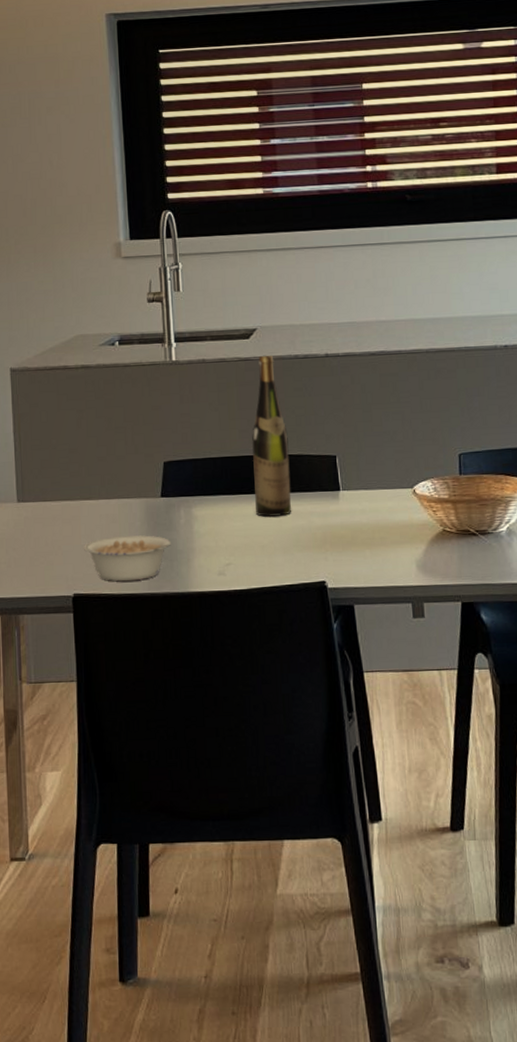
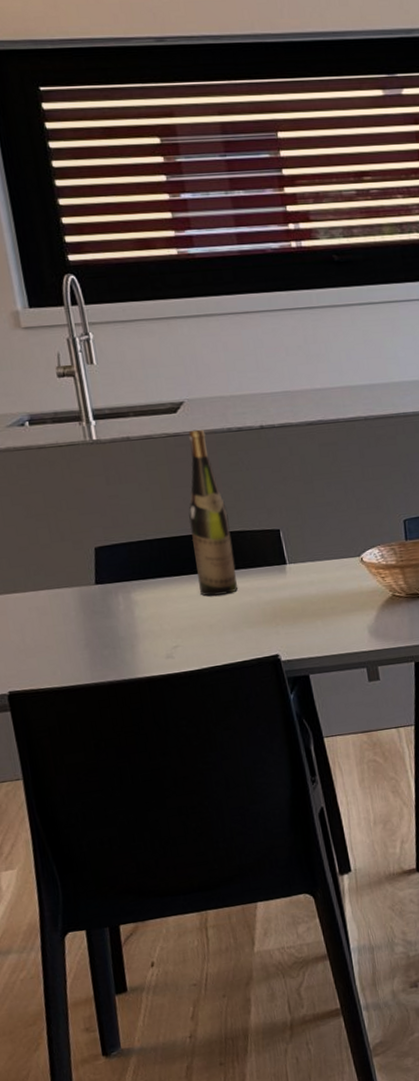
legume: present [84,535,171,582] -> none [14,624,112,675]

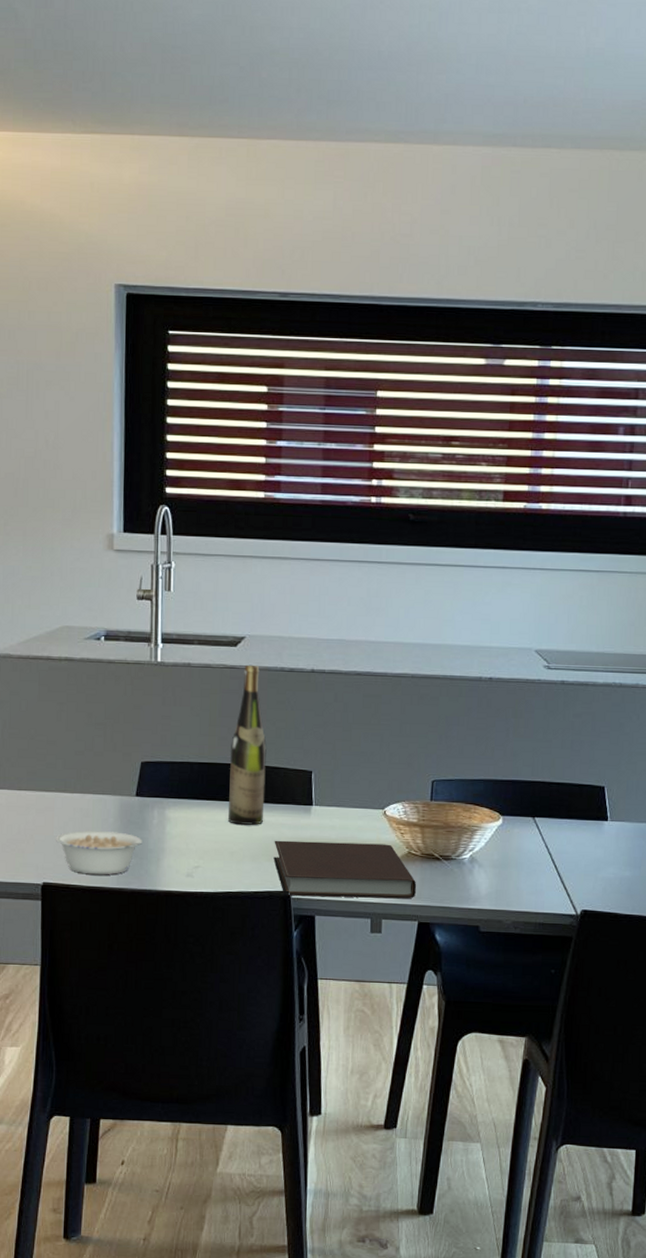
legume: none [14,624,112,675] -> present [56,831,142,875]
notebook: none [253,590,407,660] -> present [273,840,416,899]

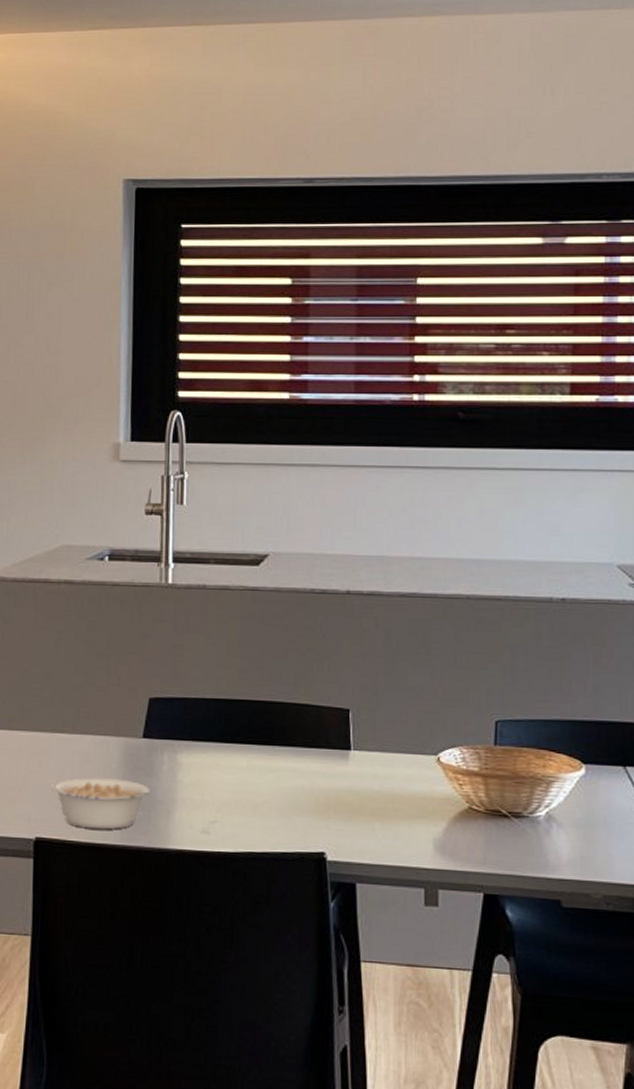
wine bottle: present [228,664,267,826] -> none [251,586,295,773]
notebook: present [273,840,416,899] -> none [305,791,479,865]

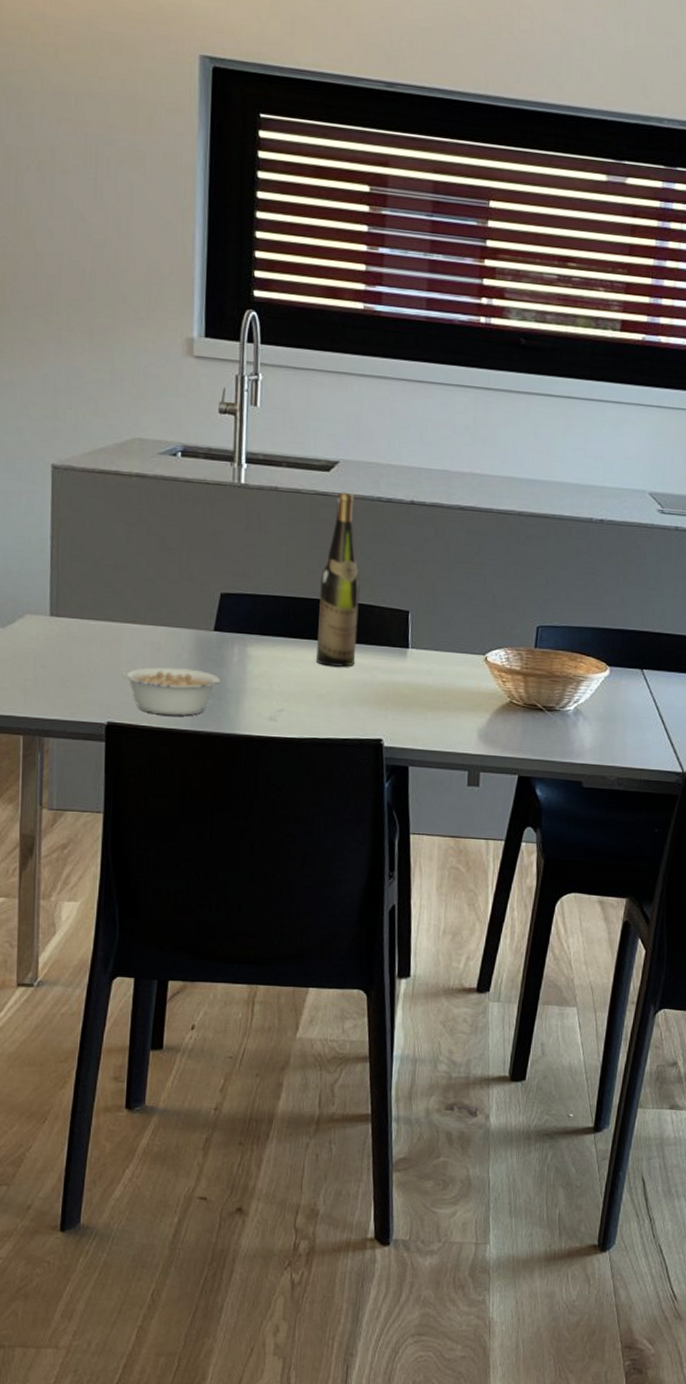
wine bottle: none [251,586,295,773] -> present [316,492,360,667]

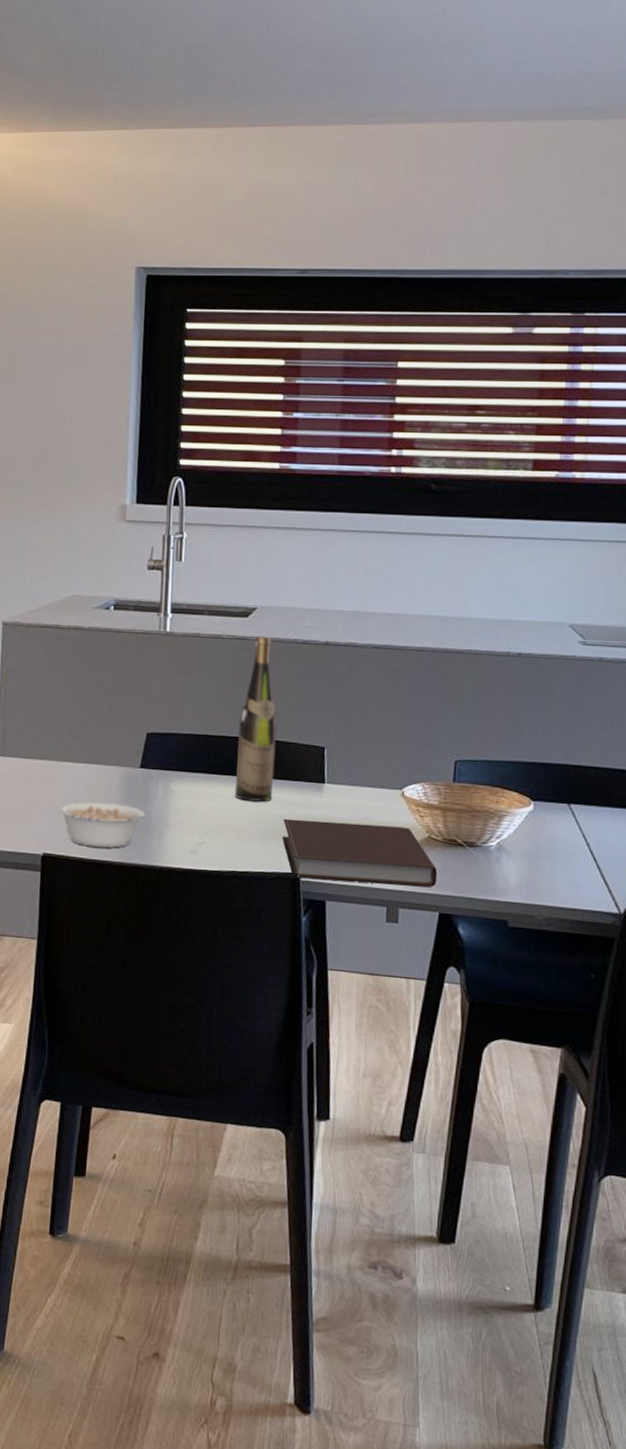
notebook: none [365,684,517,751] -> present [282,818,437,888]

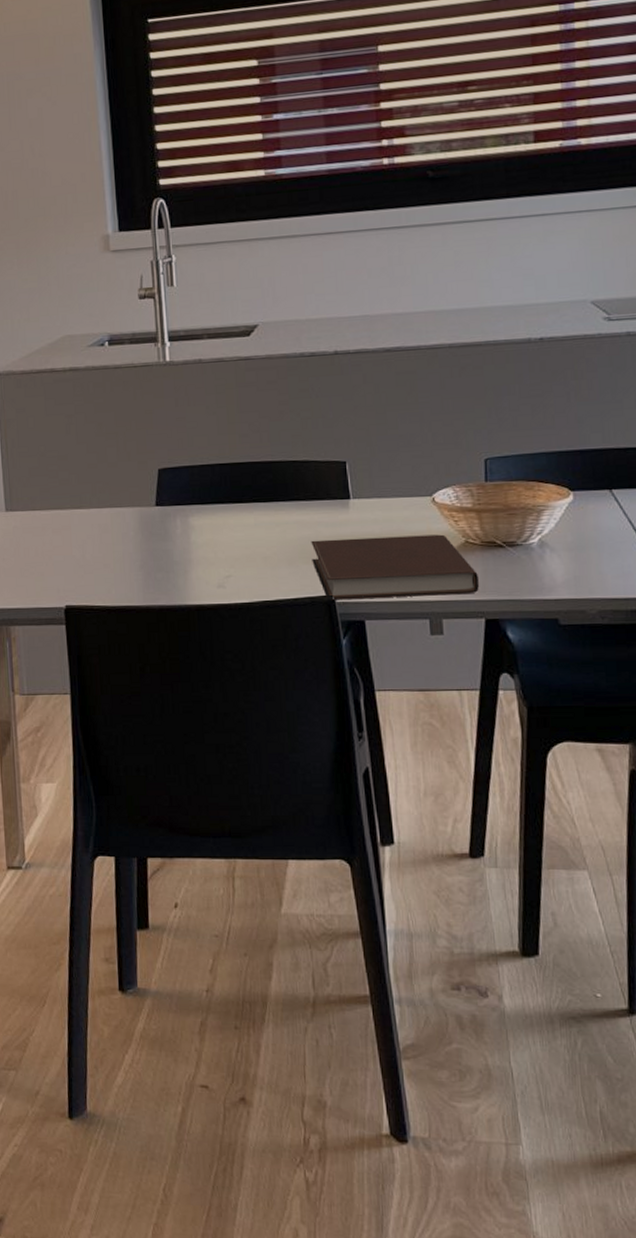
legume: present [58,801,146,848] -> none [75,545,167,594]
wine bottle: present [235,636,277,802] -> none [253,353,296,528]

